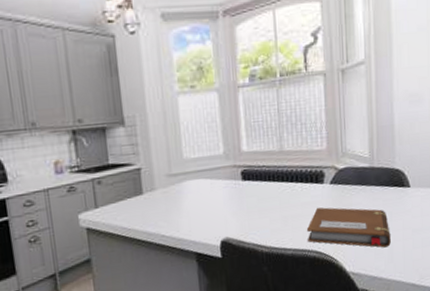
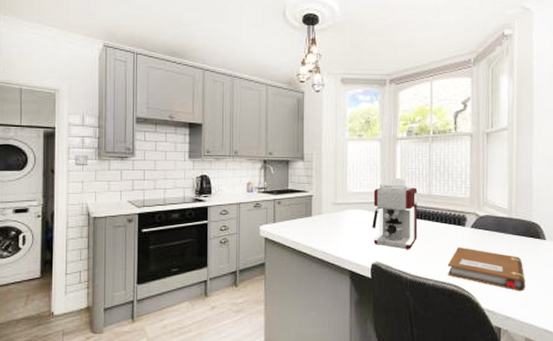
coffee maker: none [215,134,271,220] -> present [372,177,420,250]

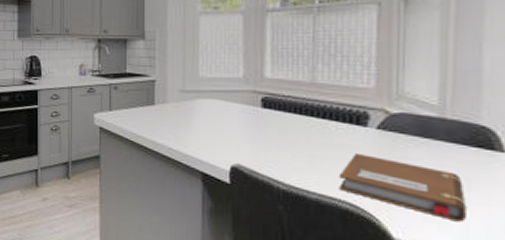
coffee maker: present [372,177,420,250] -> none [231,60,299,153]

